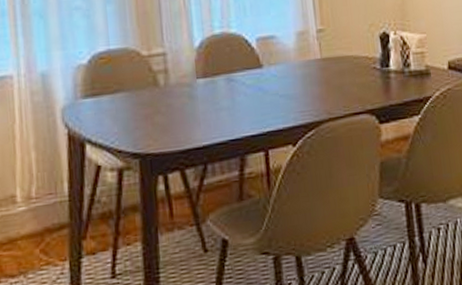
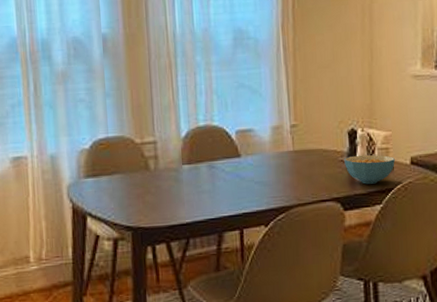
cereal bowl: none [377,60,432,93] -> present [344,155,395,184]

